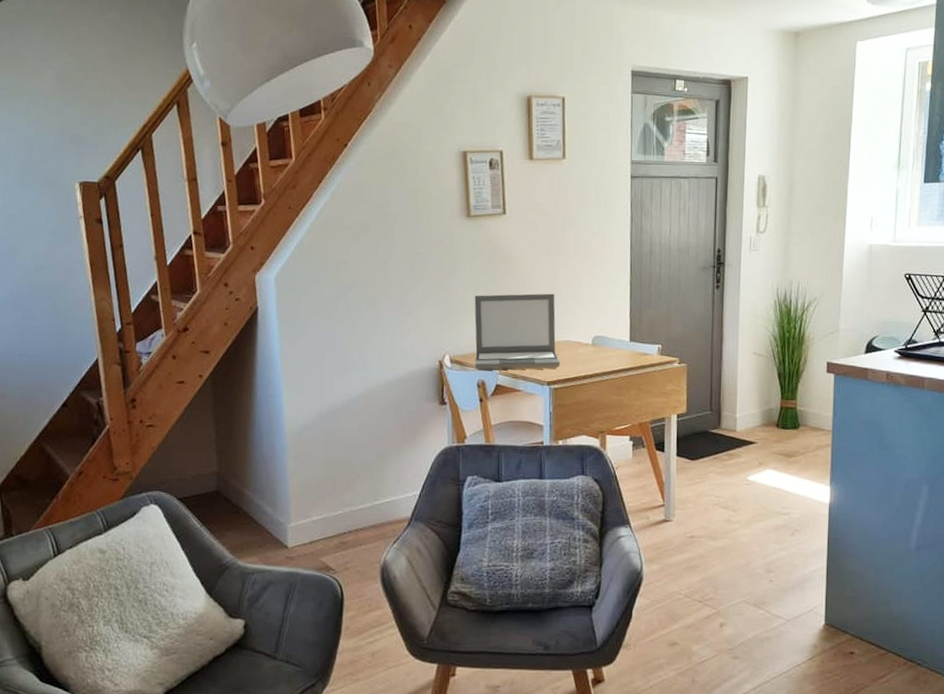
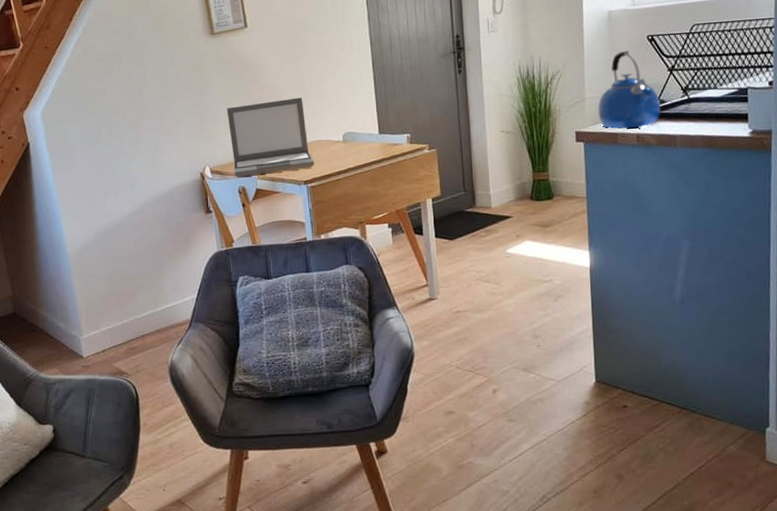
kettle: none [851,286,913,366] -> present [598,50,661,129]

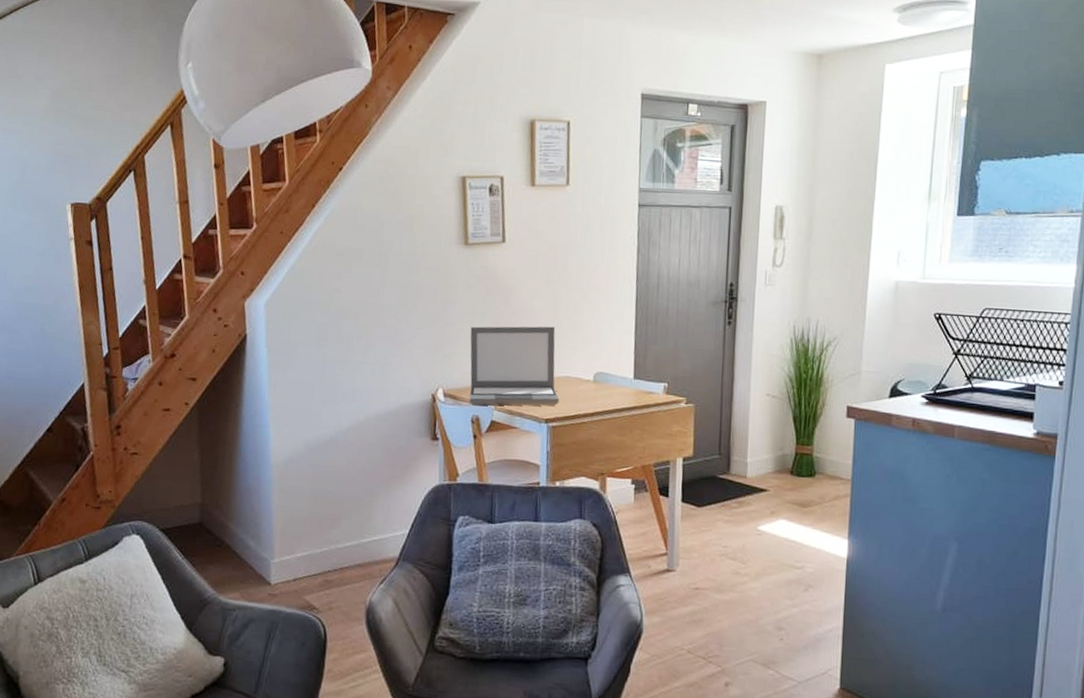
kettle: present [598,50,661,129] -> none [873,326,942,412]

